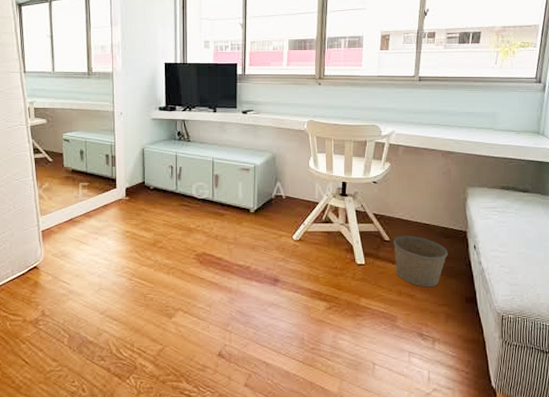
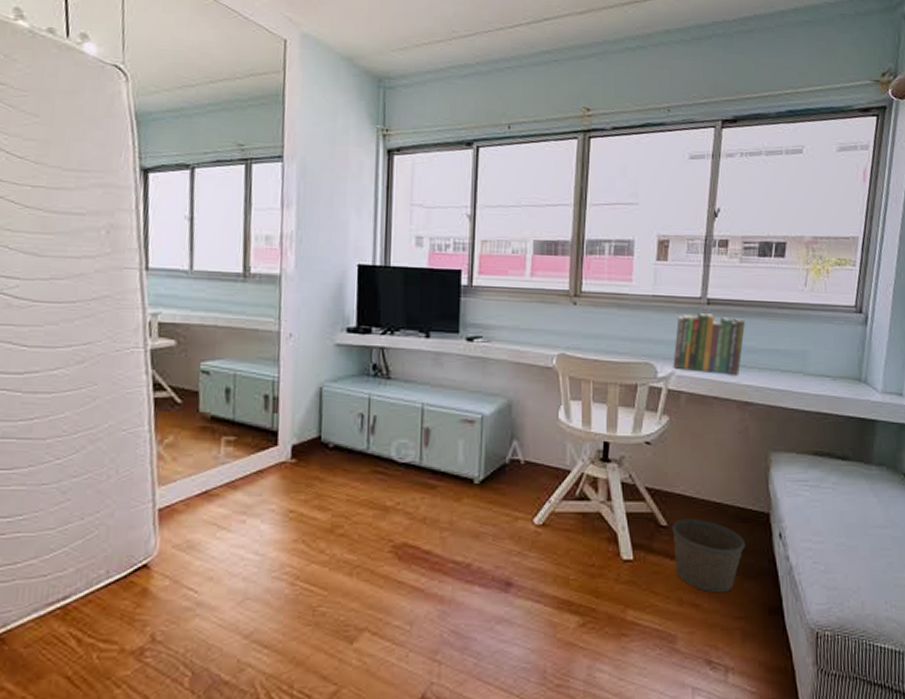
books: none [393,88,448,133] -> present [673,313,745,377]

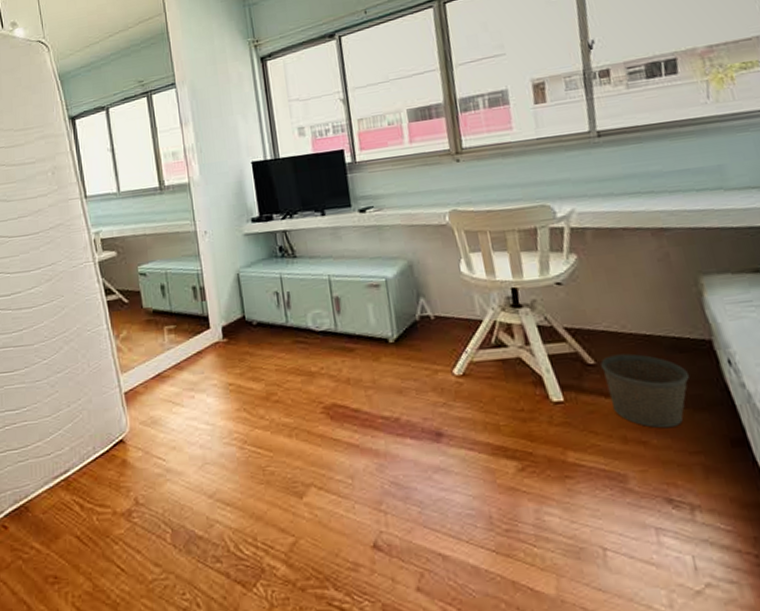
books: present [673,313,745,377] -> none [567,145,648,207]

